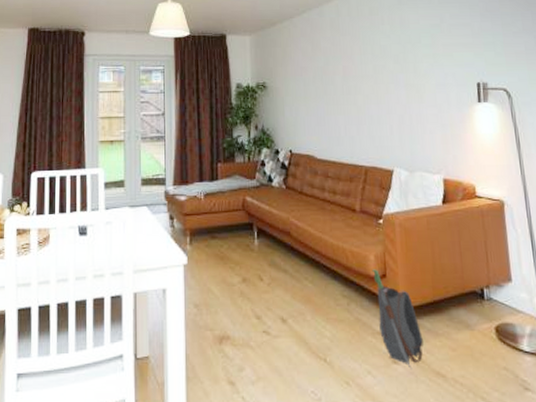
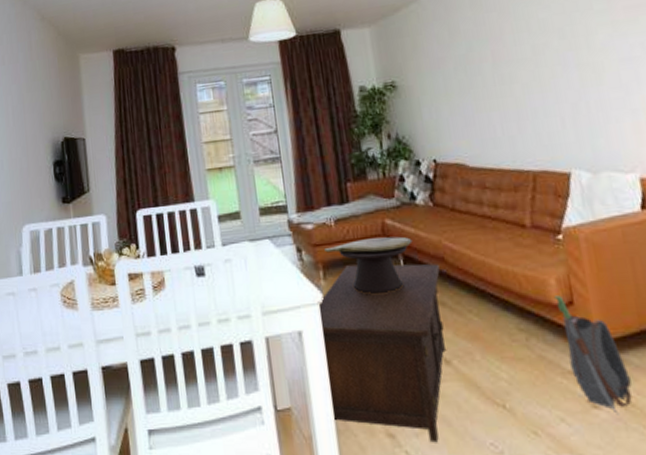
cabinet: none [183,234,286,390] -> present [318,264,445,443]
decorative bowl: none [193,212,266,259] -> present [324,236,413,294]

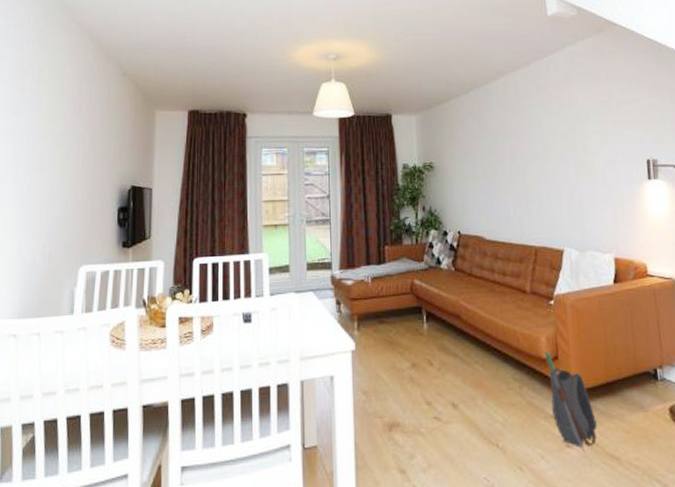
cabinet: present [318,264,445,443] -> none [350,318,455,478]
decorative bowl: present [324,236,413,294] -> none [360,295,435,344]

